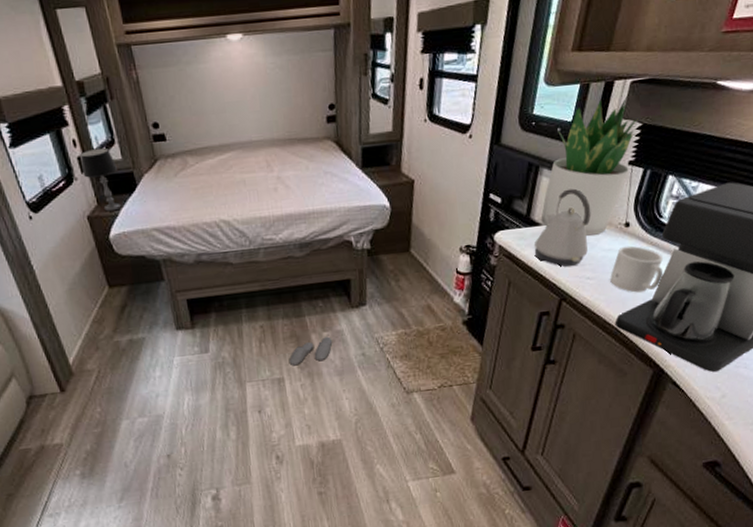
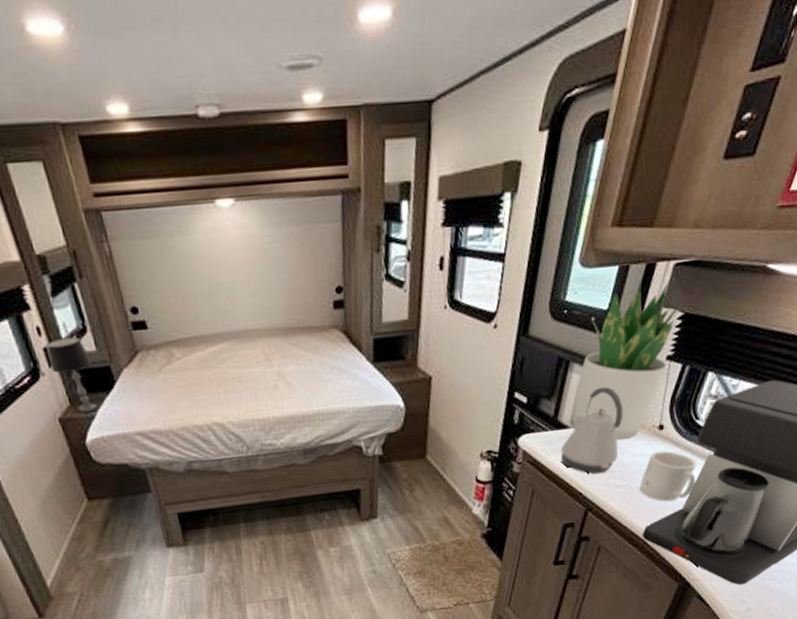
slippers: present [288,336,332,366] -> none [292,552,340,585]

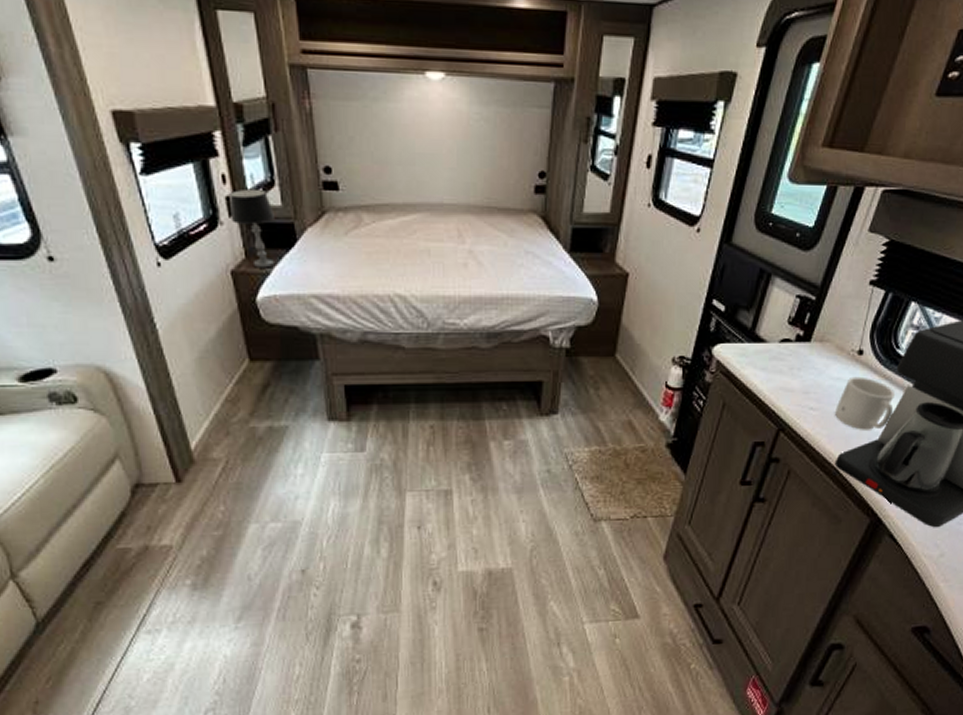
kettle: present [560,386,624,475] -> none [755,304,823,394]
planter: present [569,279,680,440] -> none [766,205,886,360]

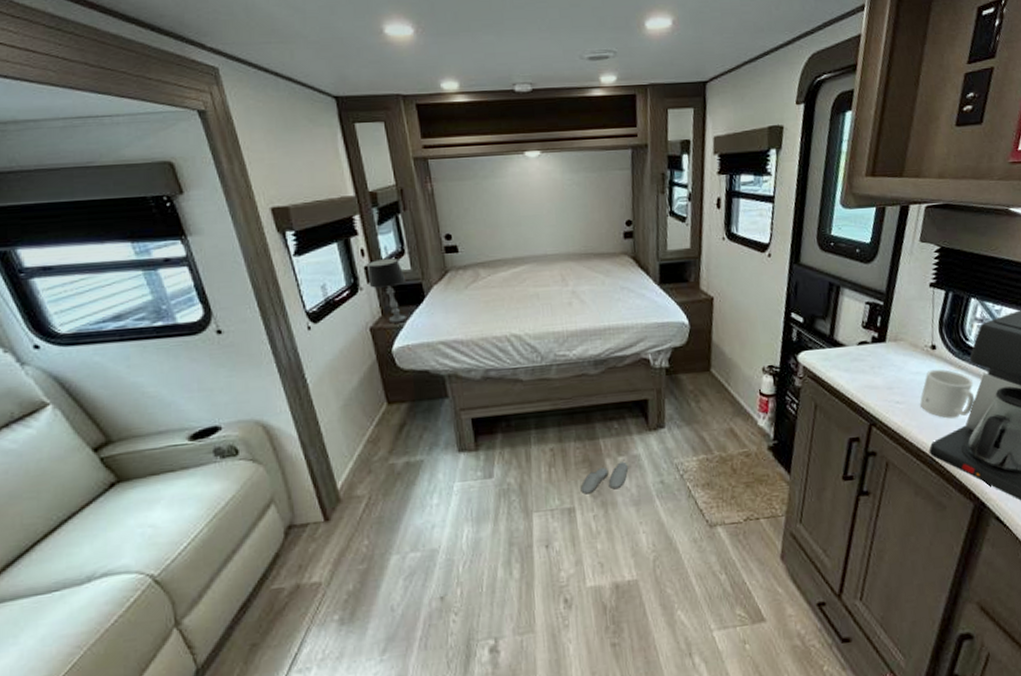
slippers: none [460,446,513,477] -> present [580,461,628,494]

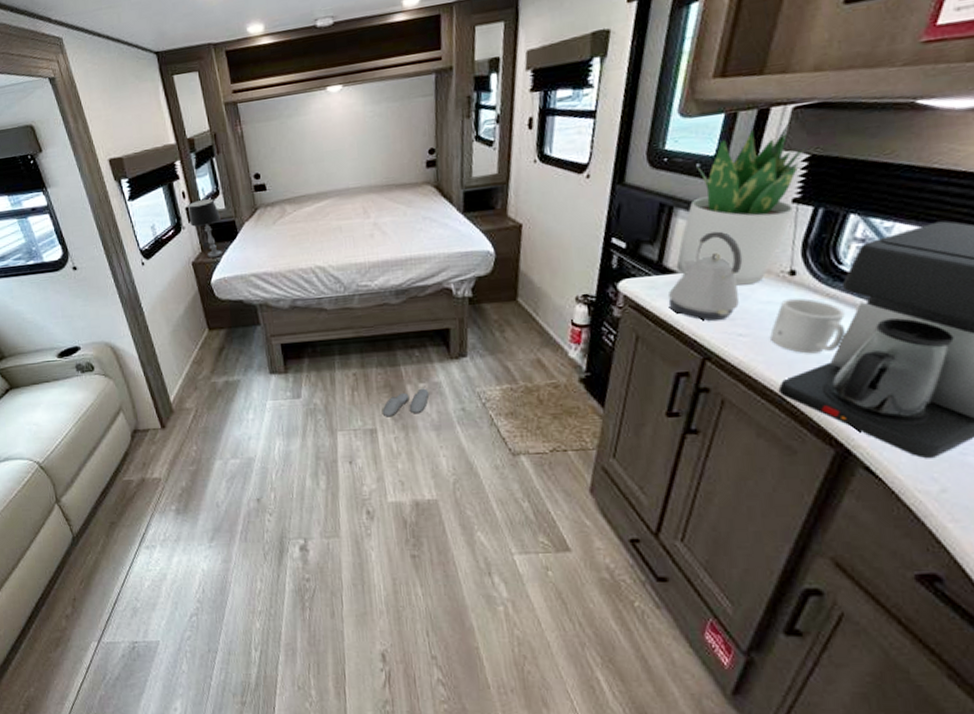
kettle: none [839,309,896,391] -> present [667,231,743,322]
planter: none [844,219,936,358] -> present [676,122,805,286]

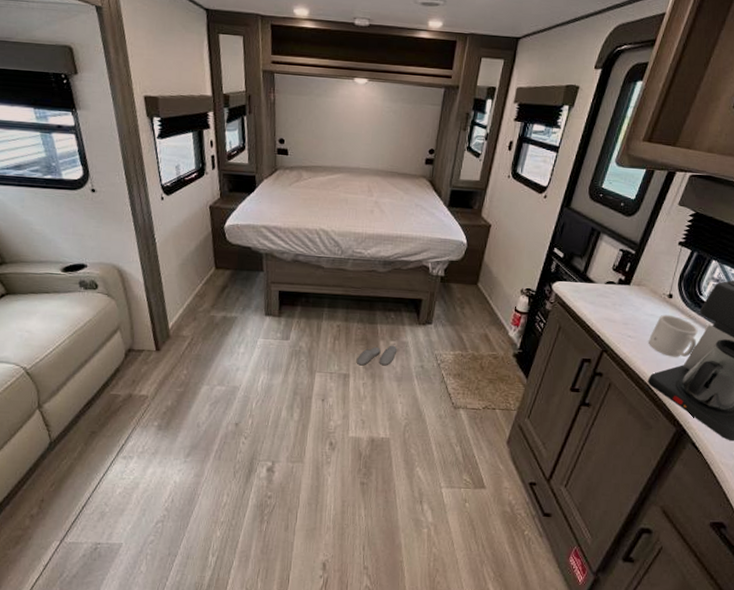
table lamp: present [188,198,222,258] -> none [213,150,244,206]
kettle: present [667,231,743,322] -> none [585,256,641,324]
planter: present [676,122,805,286] -> none [595,185,692,300]

